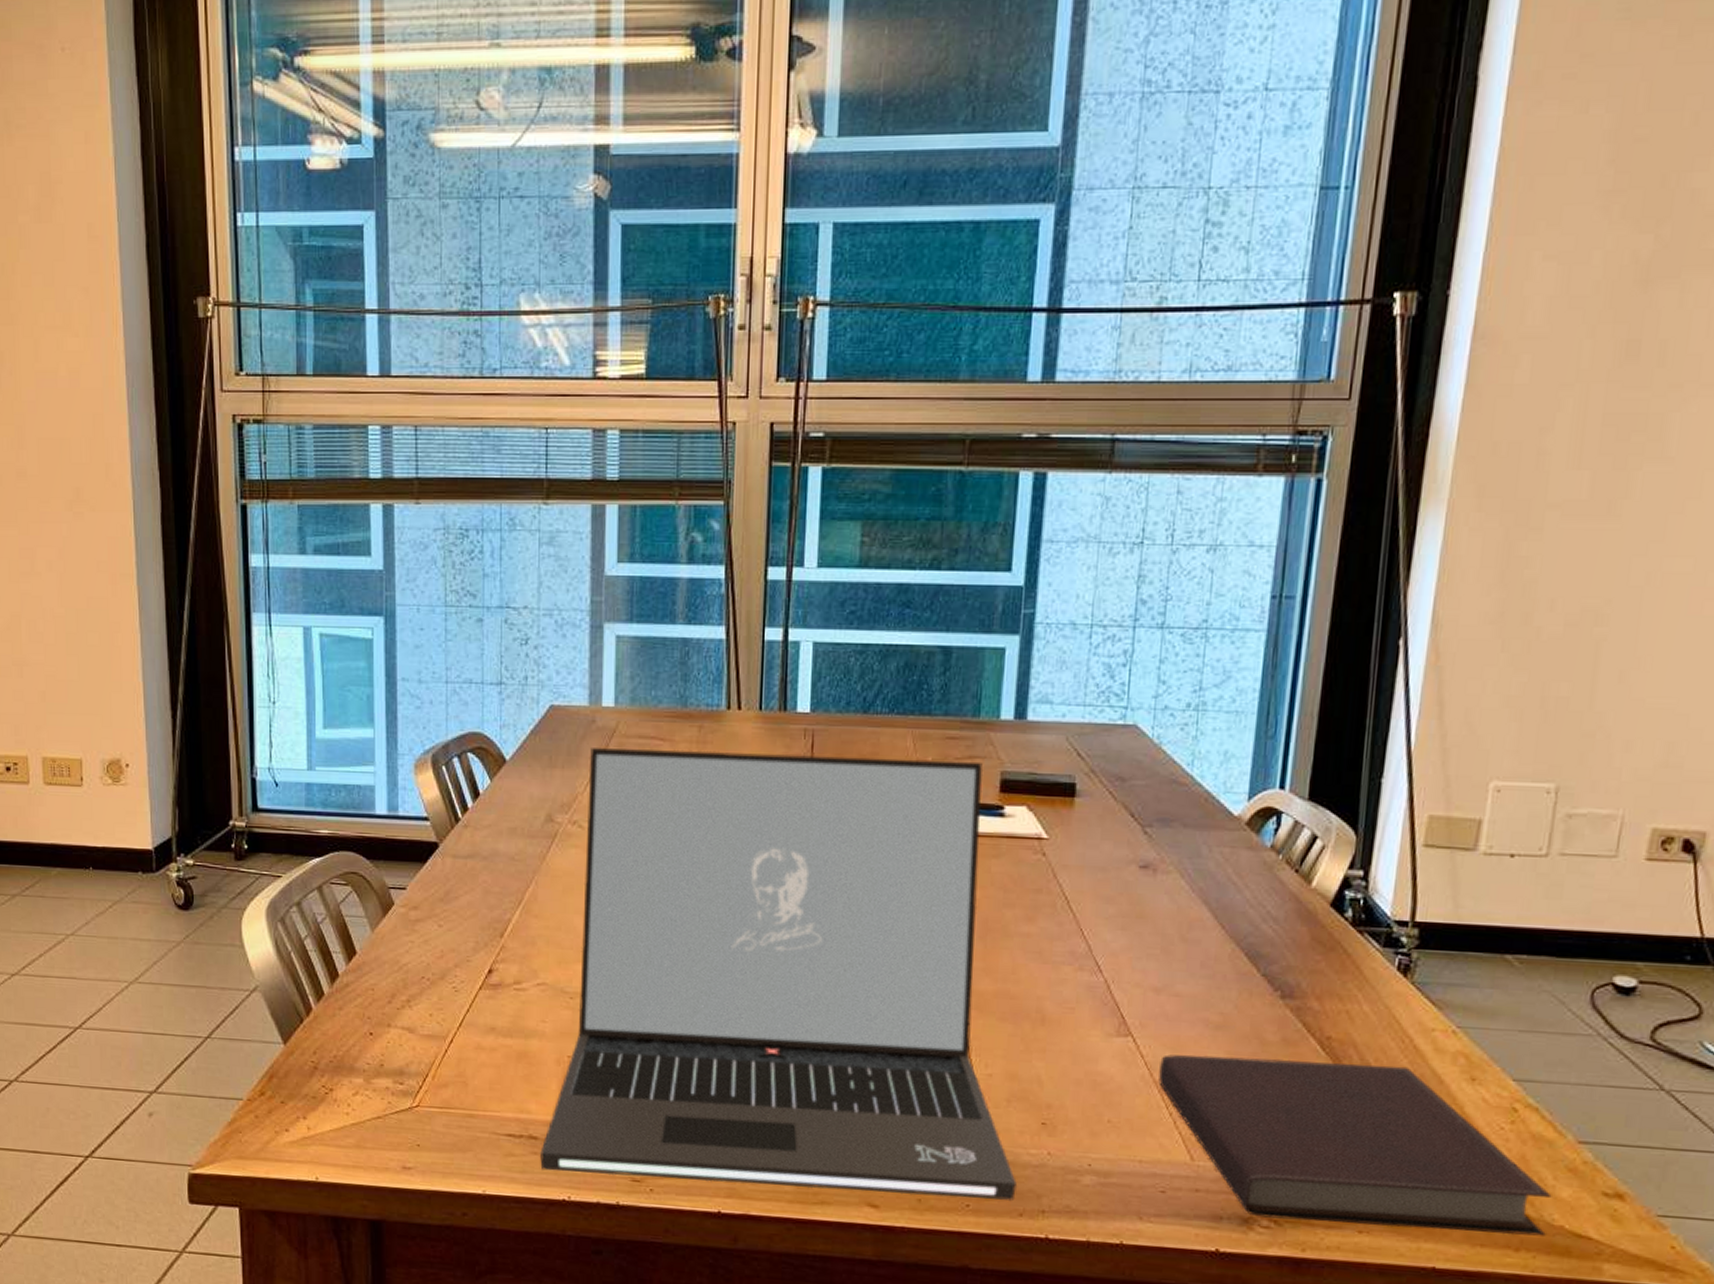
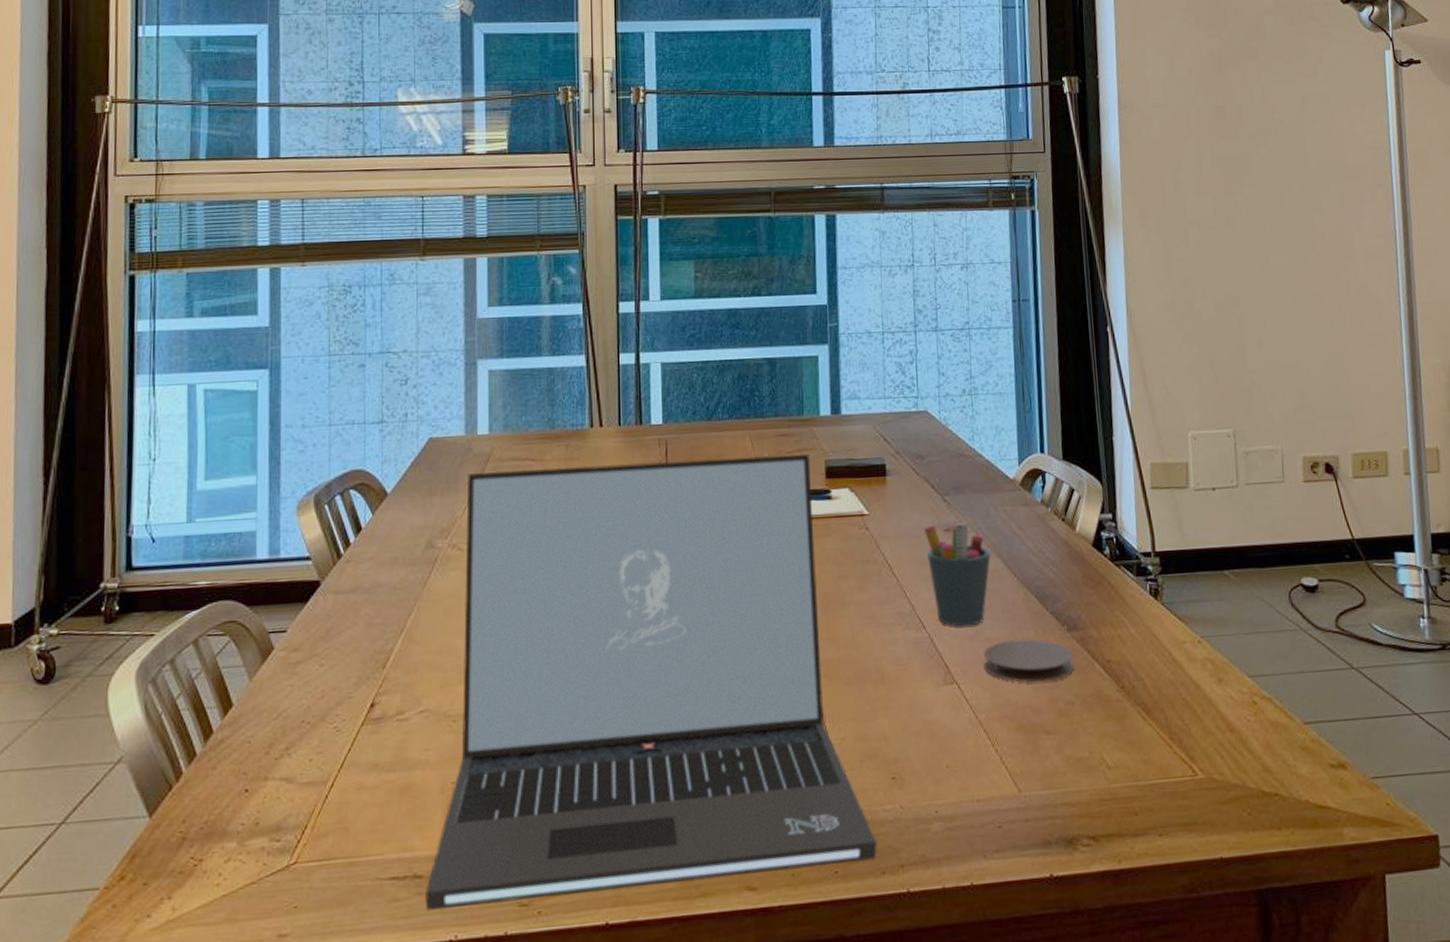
pen holder: none [1114,857,1197,977] -> present [923,523,991,627]
notebook: present [1159,1054,1552,1236] -> none [982,677,1297,837]
coaster: none [1168,998,1285,1050] -> present [983,639,1075,683]

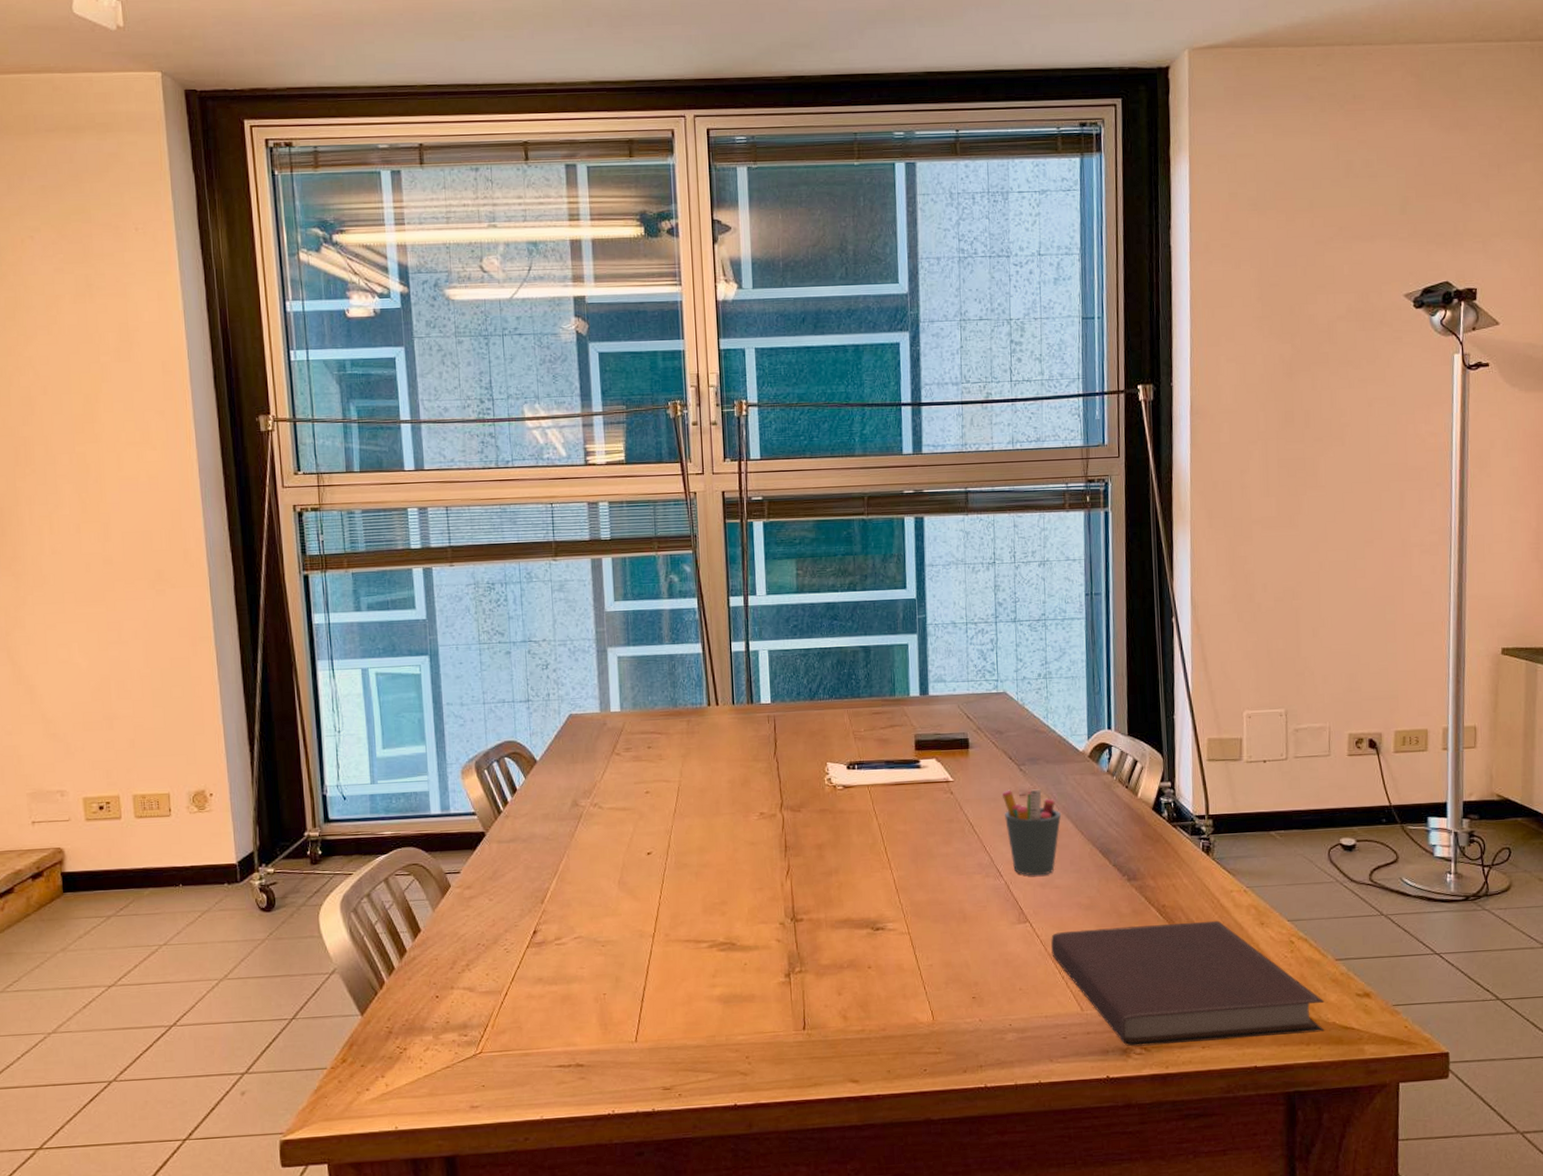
laptop: present [425,453,877,911] -> none [587,729,959,1092]
notebook: none [982,677,1297,837] -> present [1051,920,1325,1047]
coaster: present [983,639,1075,683] -> none [1053,887,1133,923]

